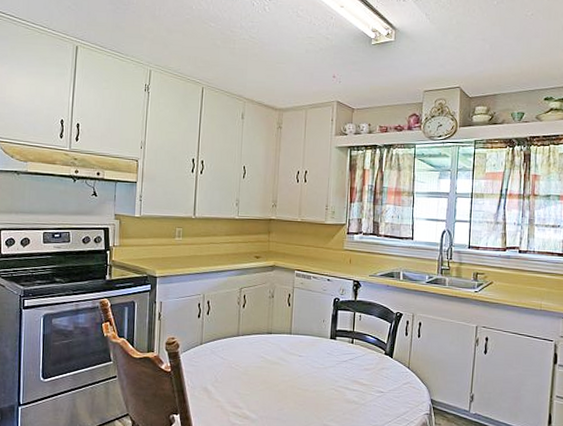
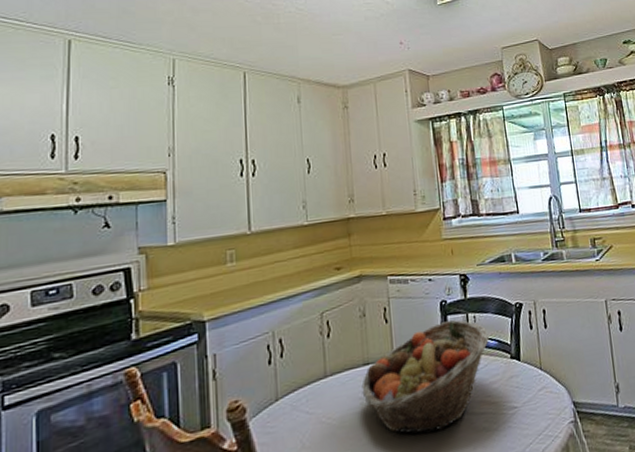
fruit basket: none [264,315,370,395] -> present [361,320,489,434]

